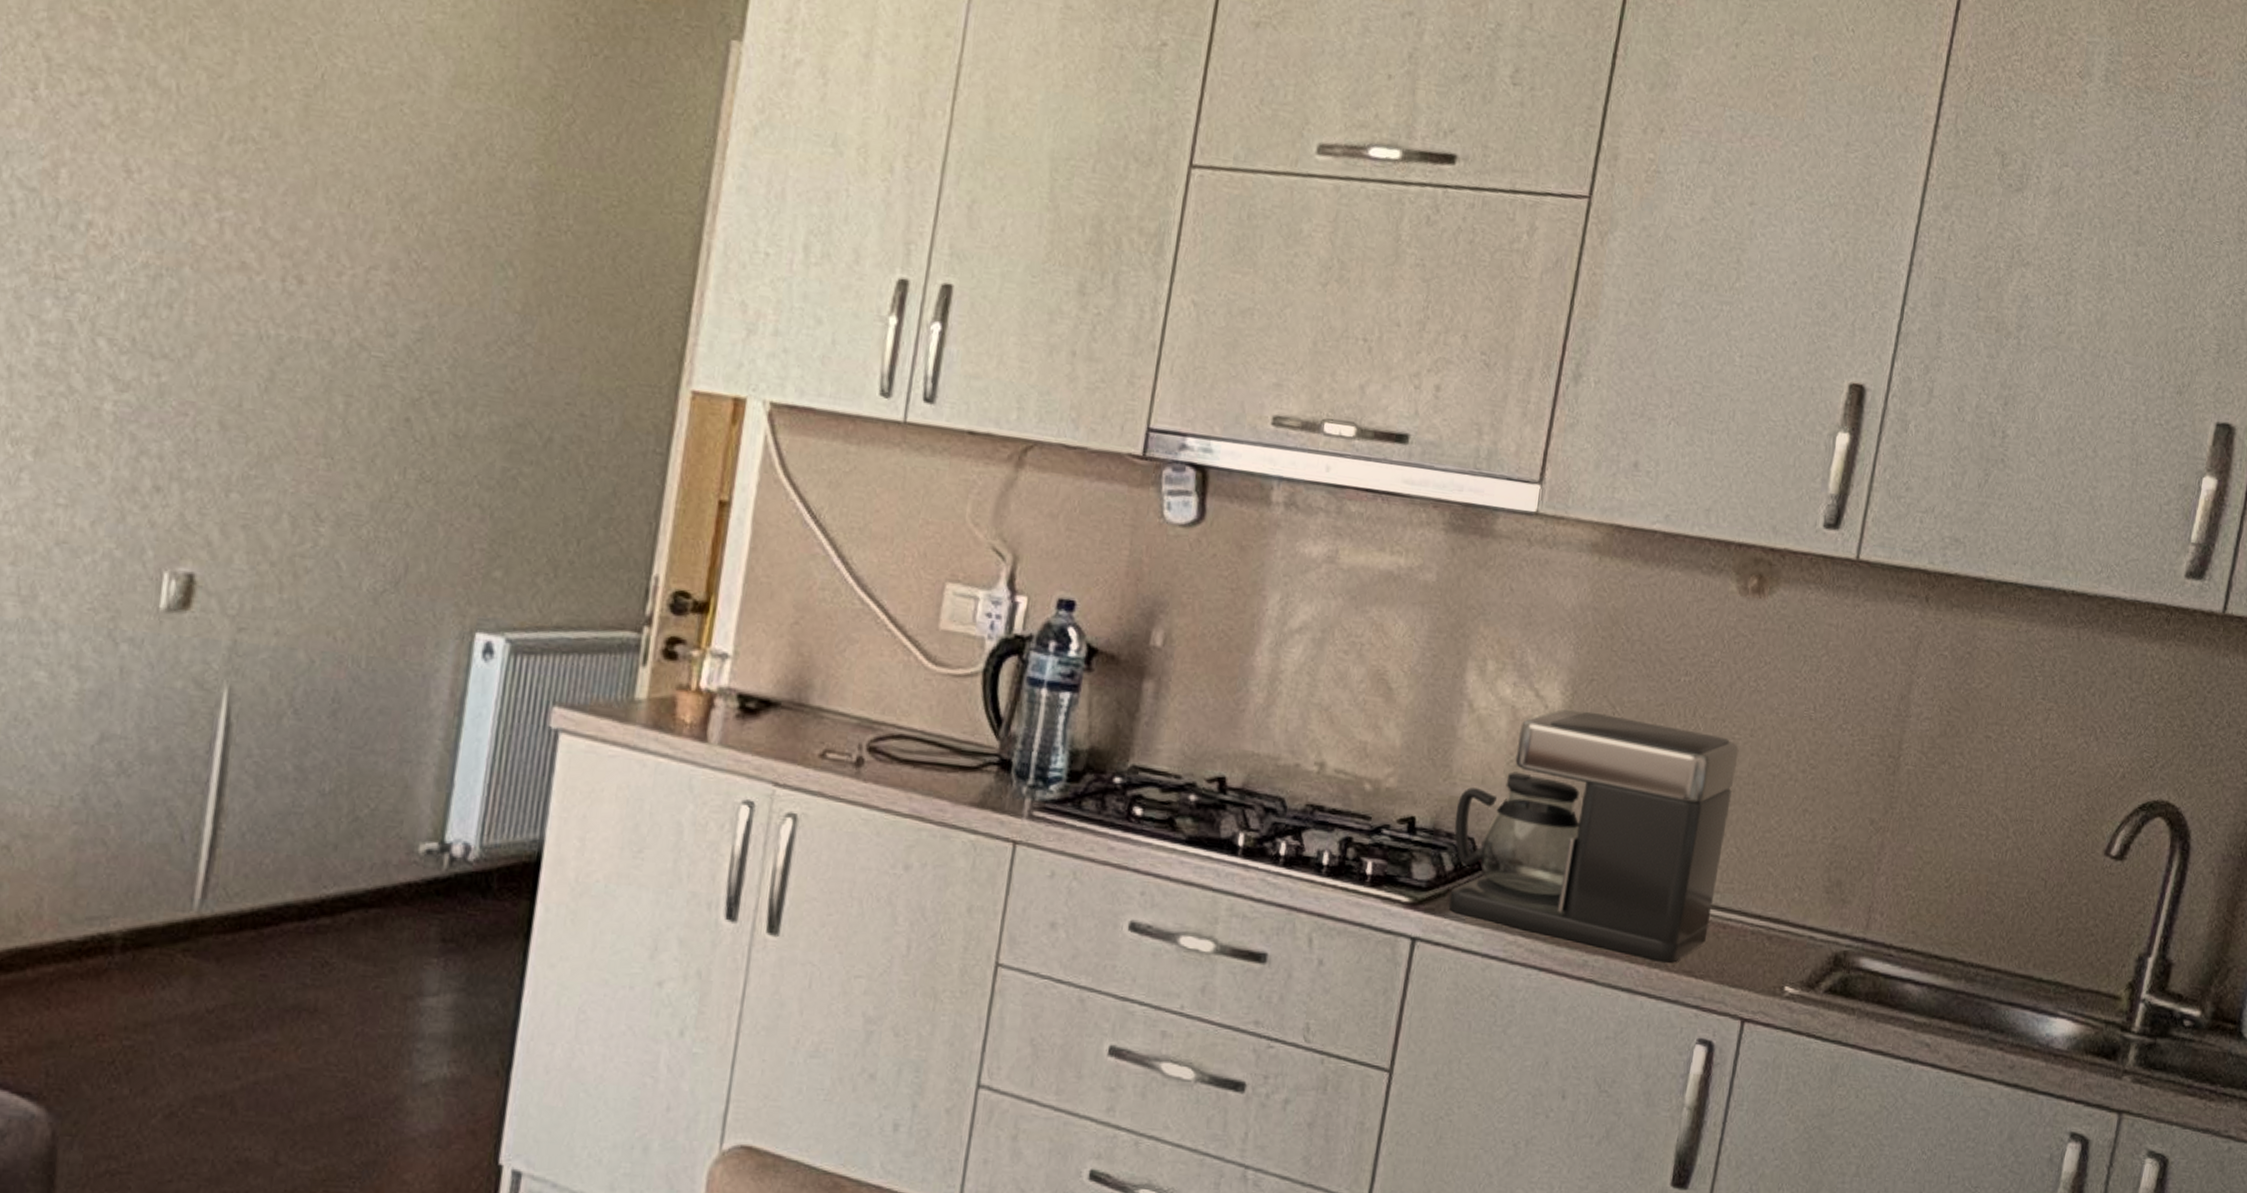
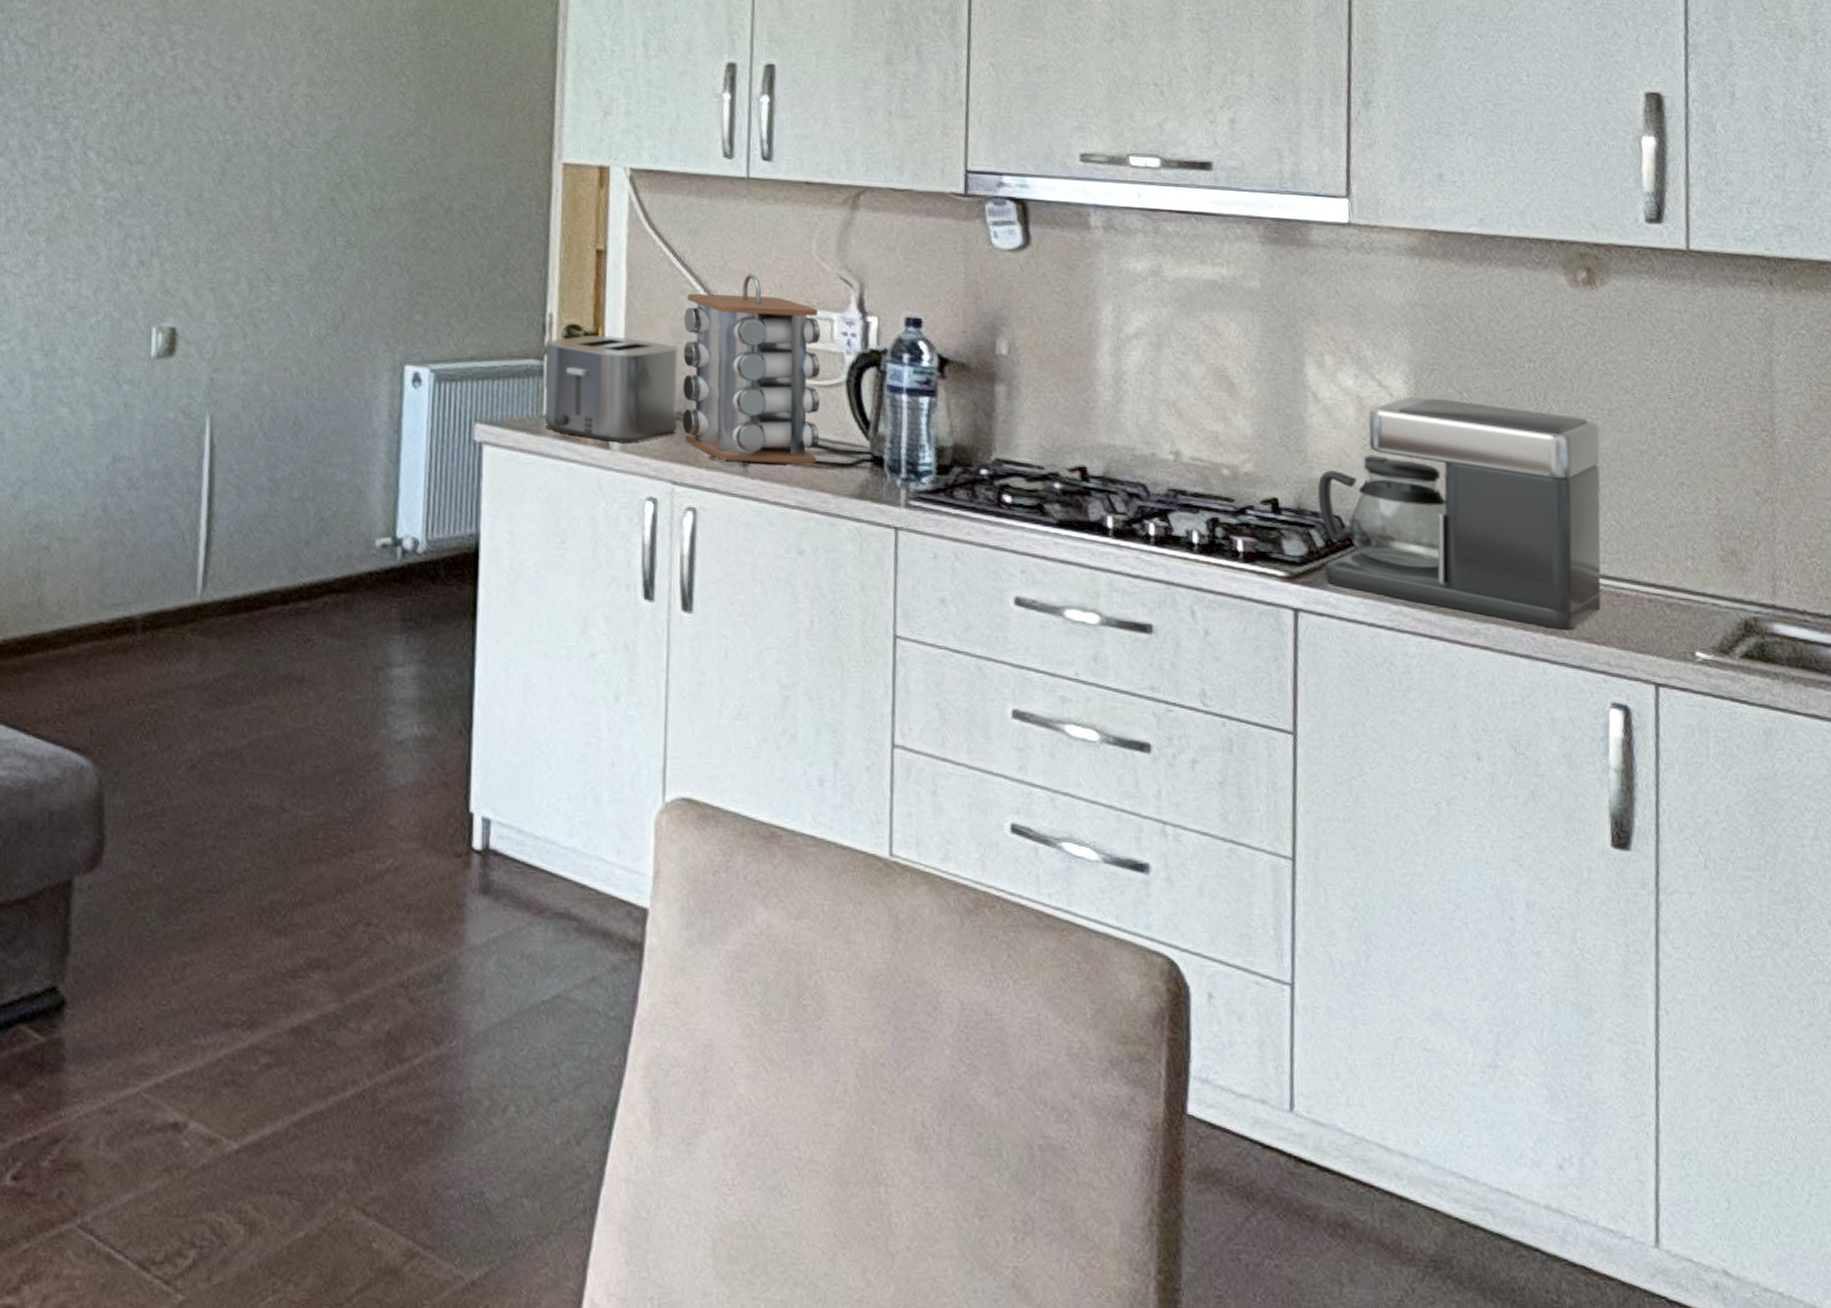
toaster: none [634,604,799,737] -> present [544,335,678,444]
spice rack: none [793,539,963,767] -> present [682,274,821,465]

